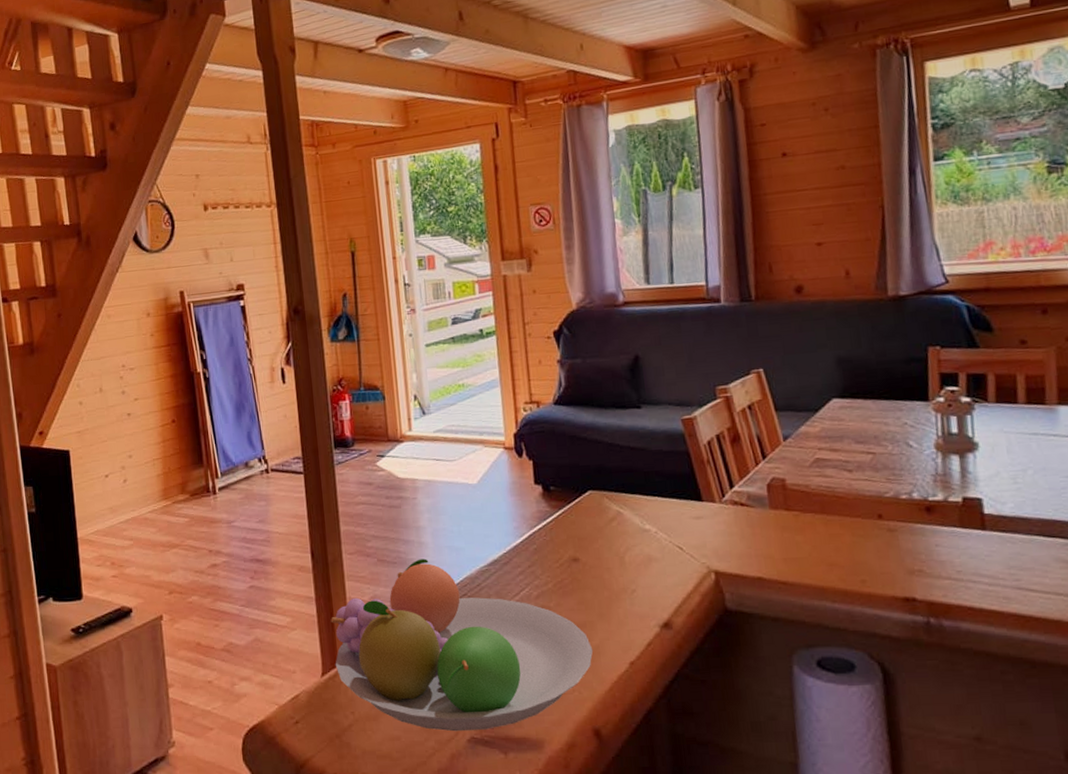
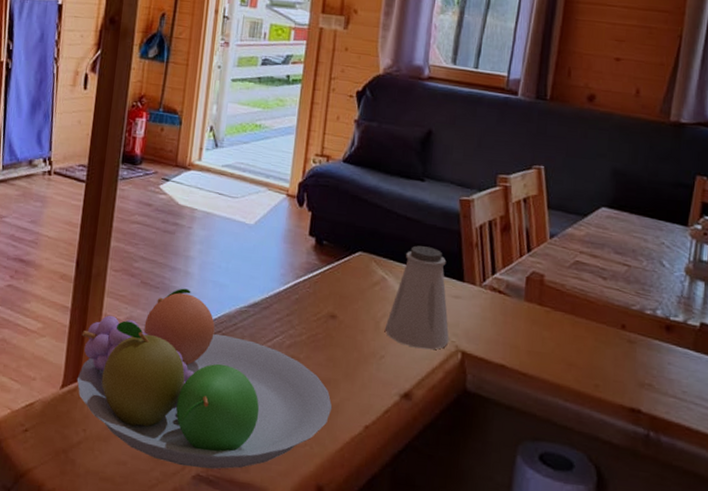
saltshaker: none [630,473,699,576] -> present [384,245,450,350]

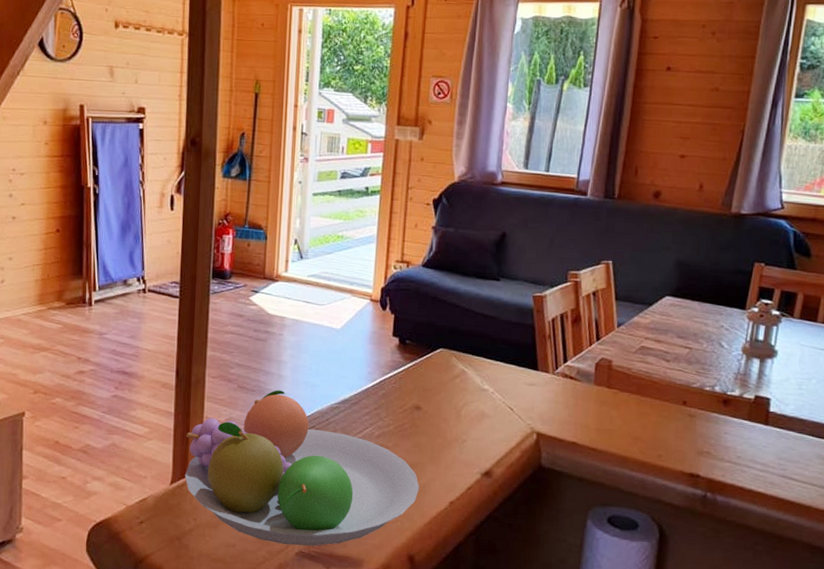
saltshaker: present [384,245,450,350] -> none [465,340,525,433]

